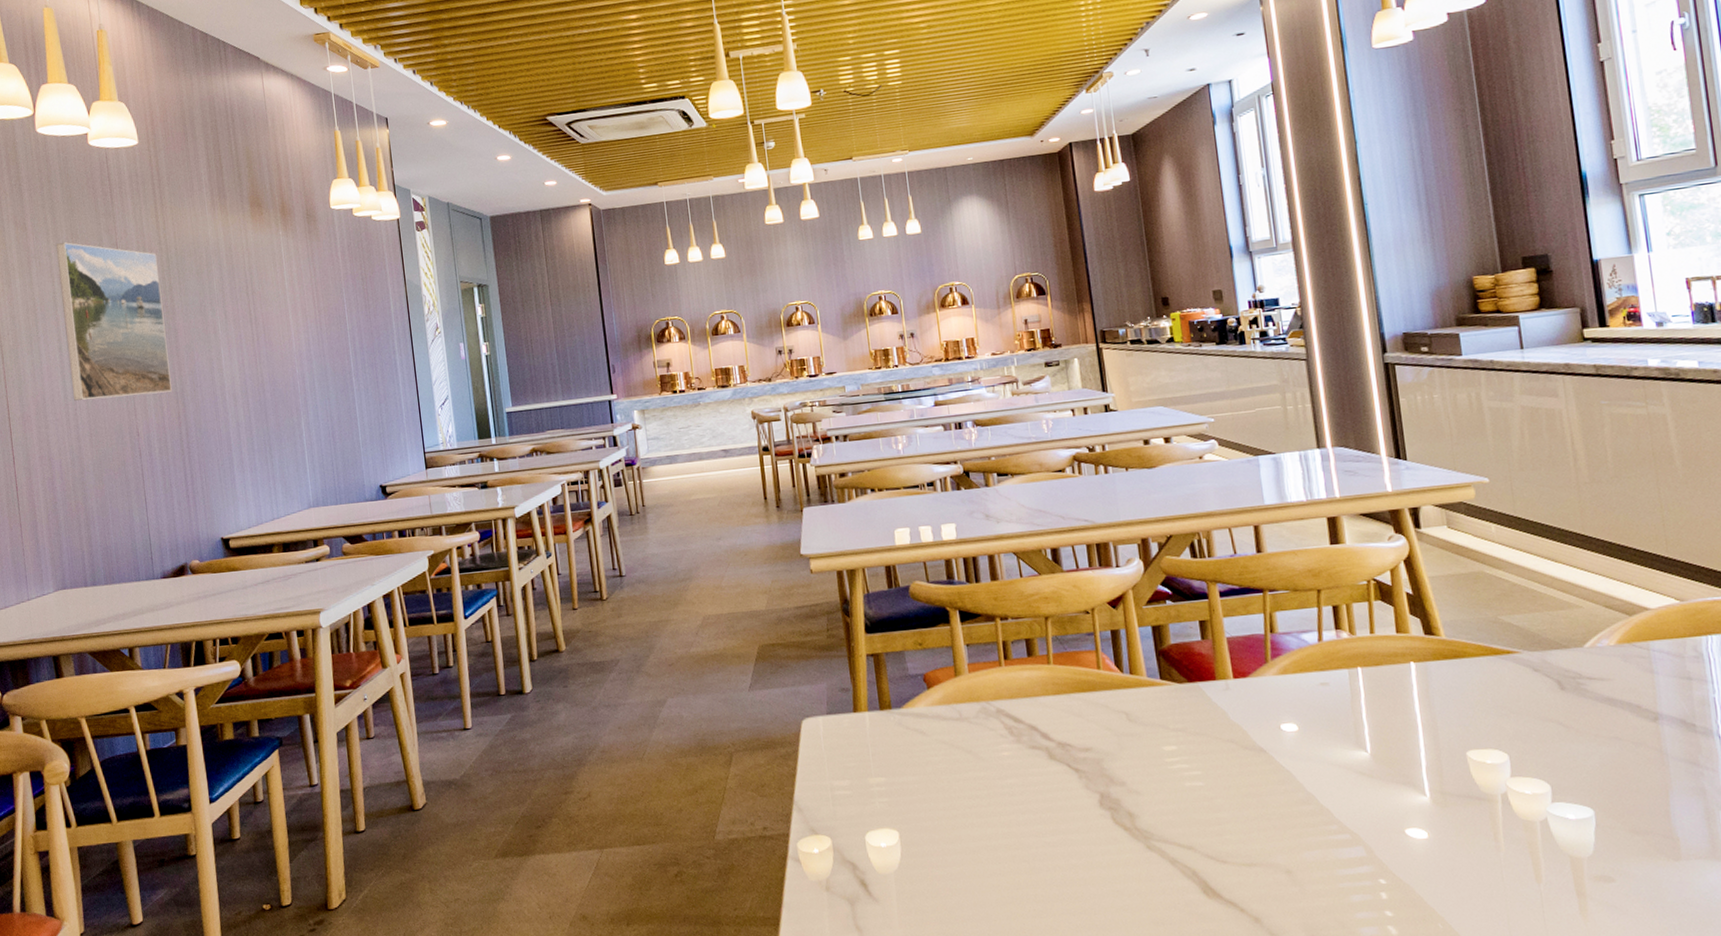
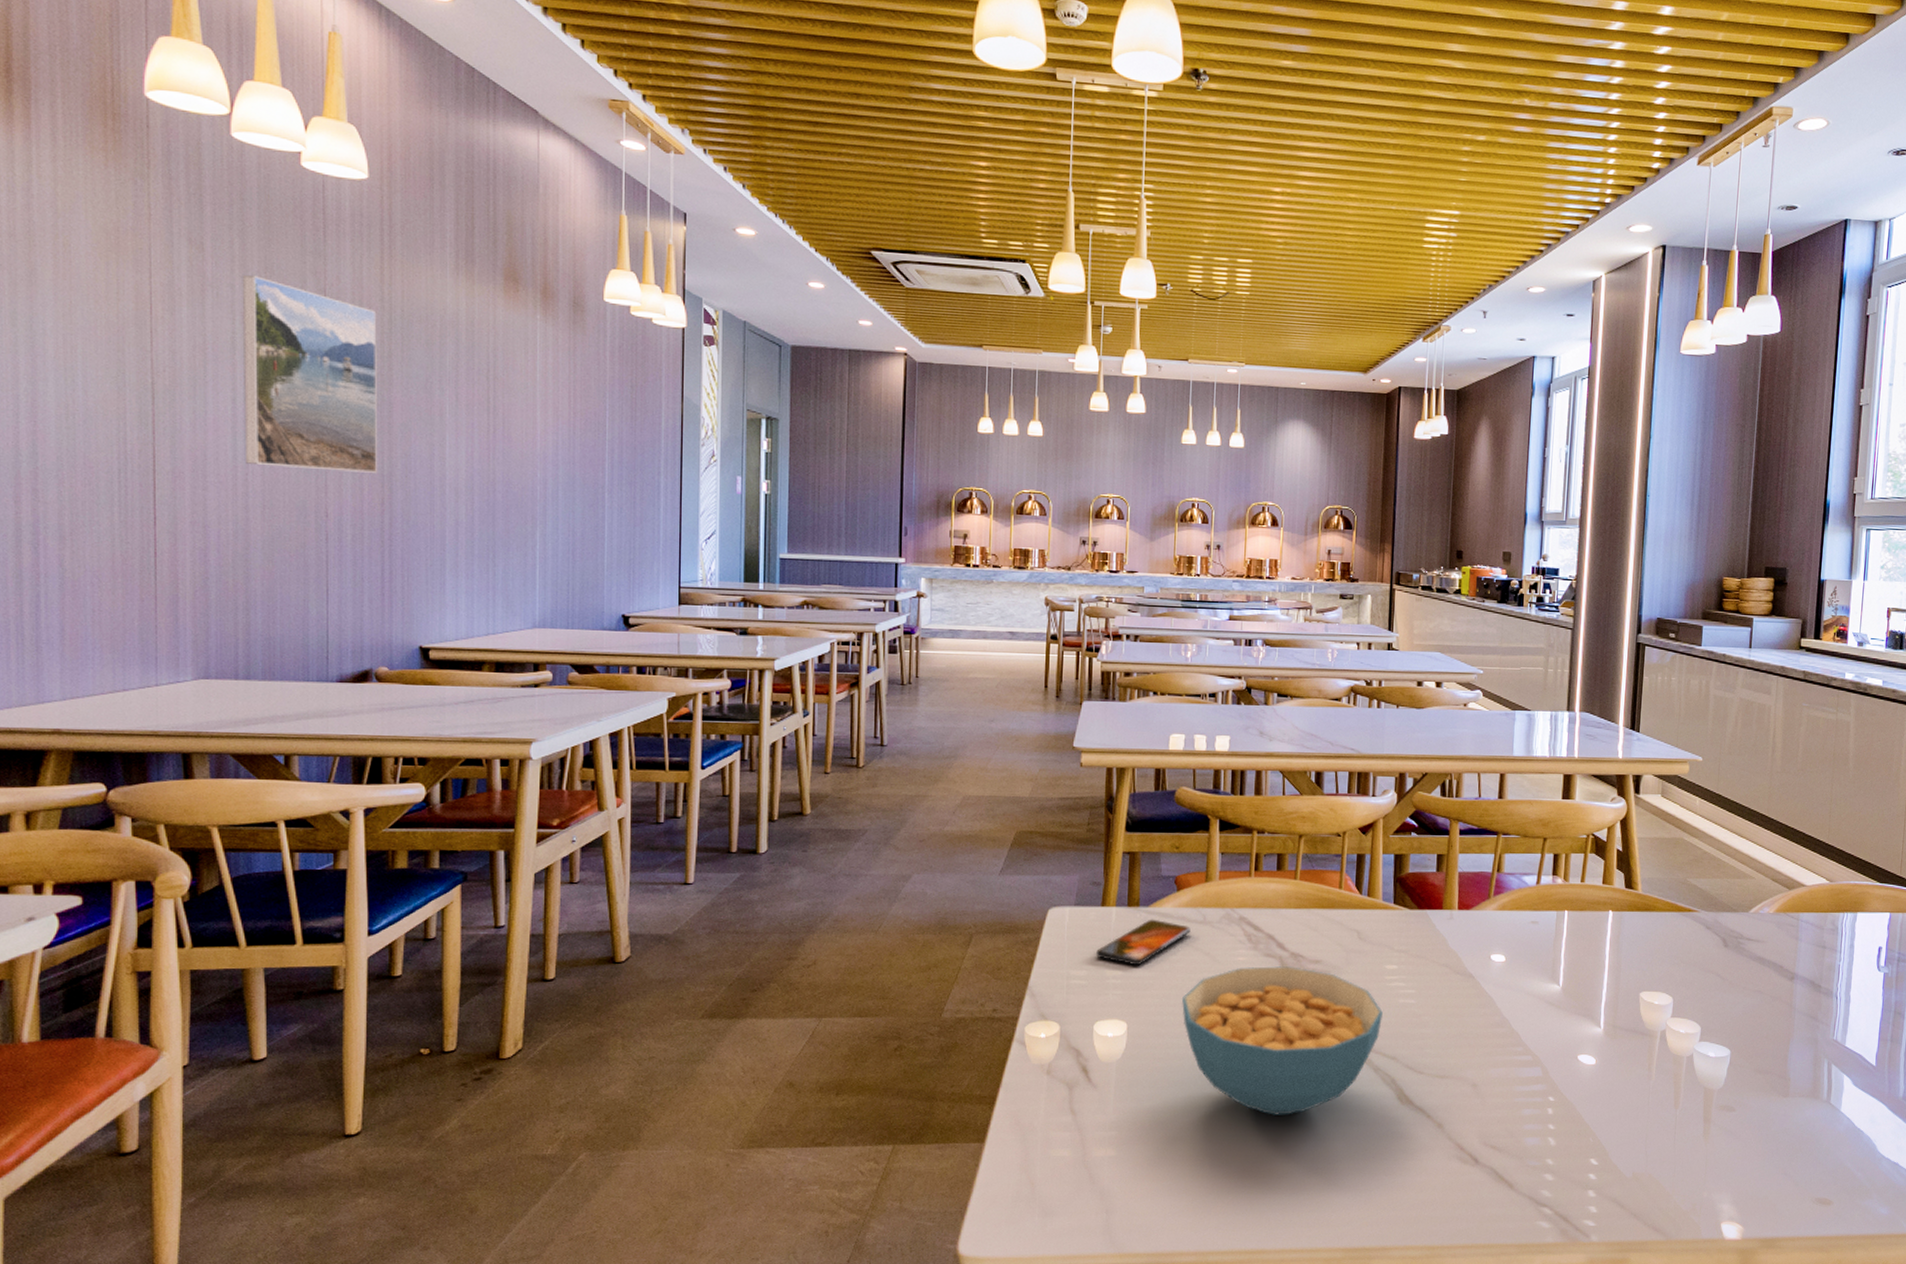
smartphone: none [856,720,948,771] -> present [1096,919,1191,966]
cereal bowl: none [951,756,1170,920] -> present [1182,965,1383,1115]

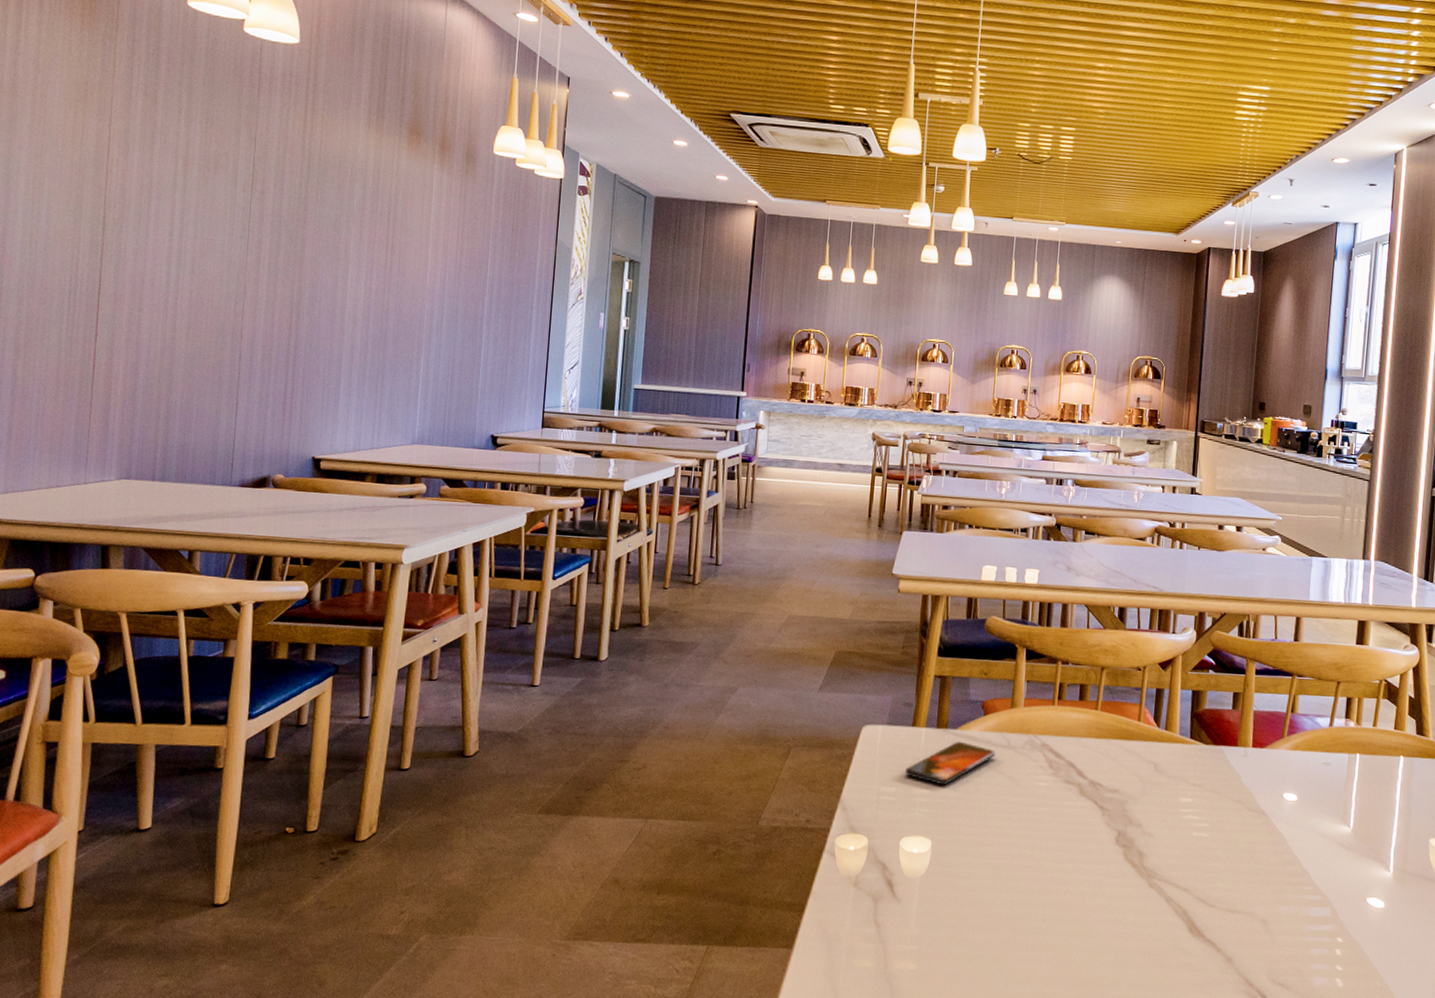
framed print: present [242,274,377,473] -> none [176,124,298,301]
cereal bowl: present [1182,965,1383,1115] -> none [984,792,1177,940]

